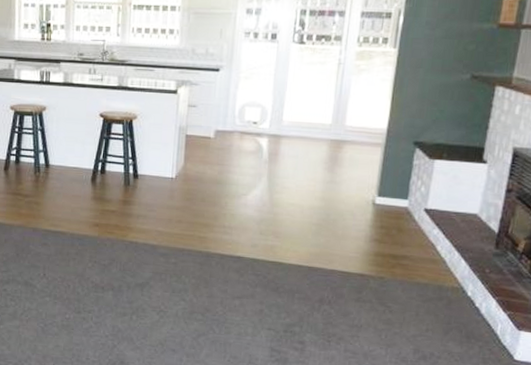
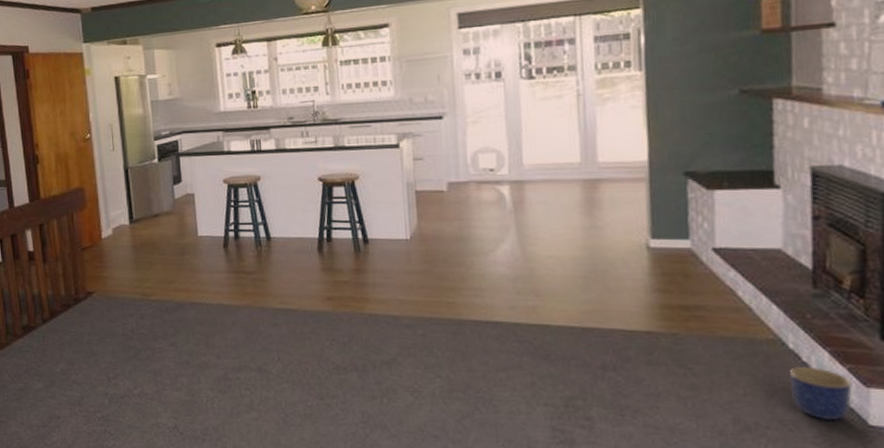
planter: none [462,310,509,354] -> present [790,366,852,420]

